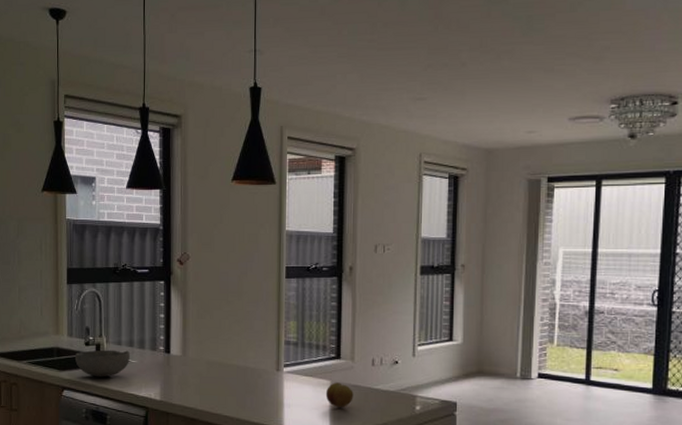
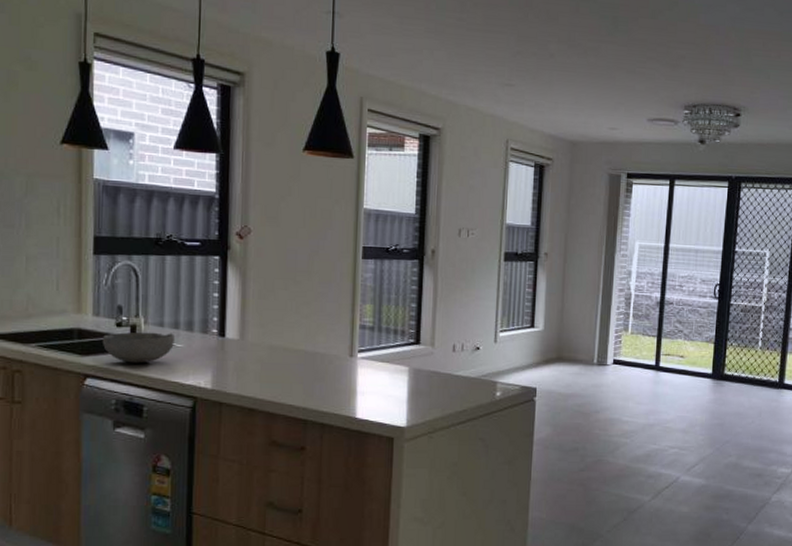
fruit: present [325,382,354,408] -> none [403,369,433,396]

